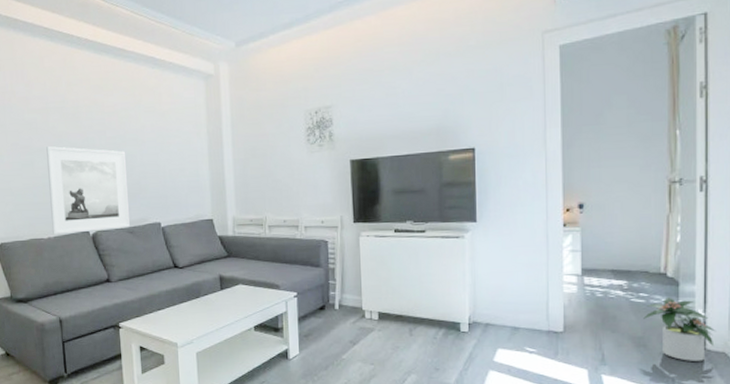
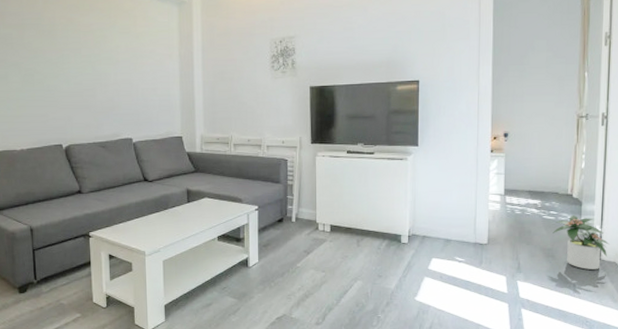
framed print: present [46,146,130,235] -> none [21,61,102,147]

